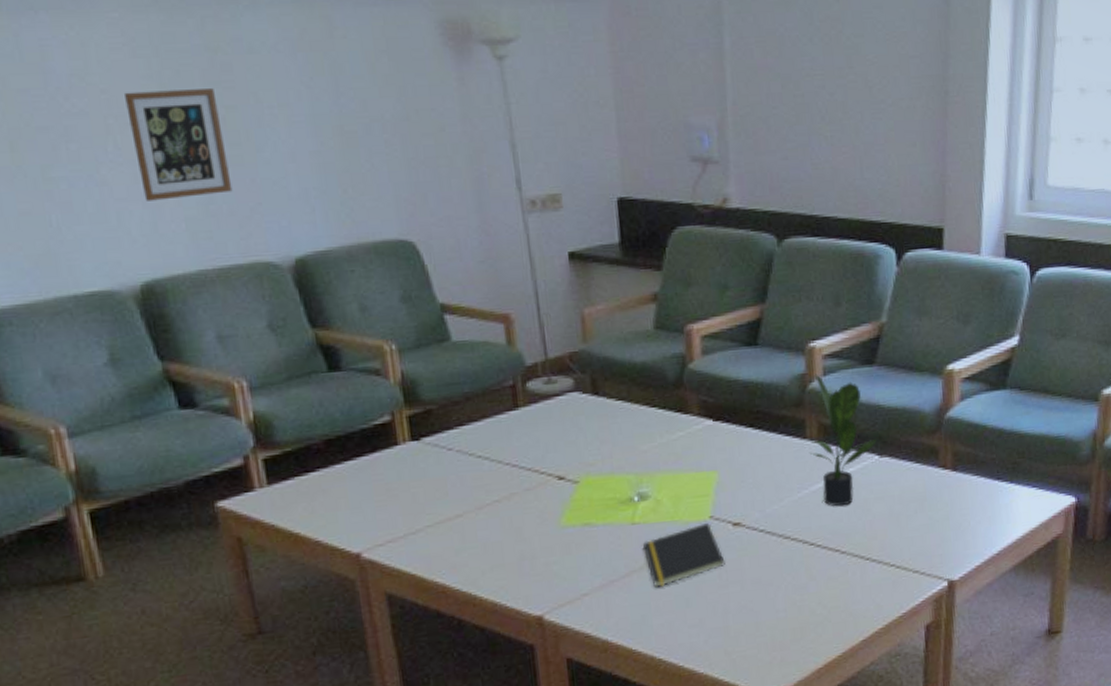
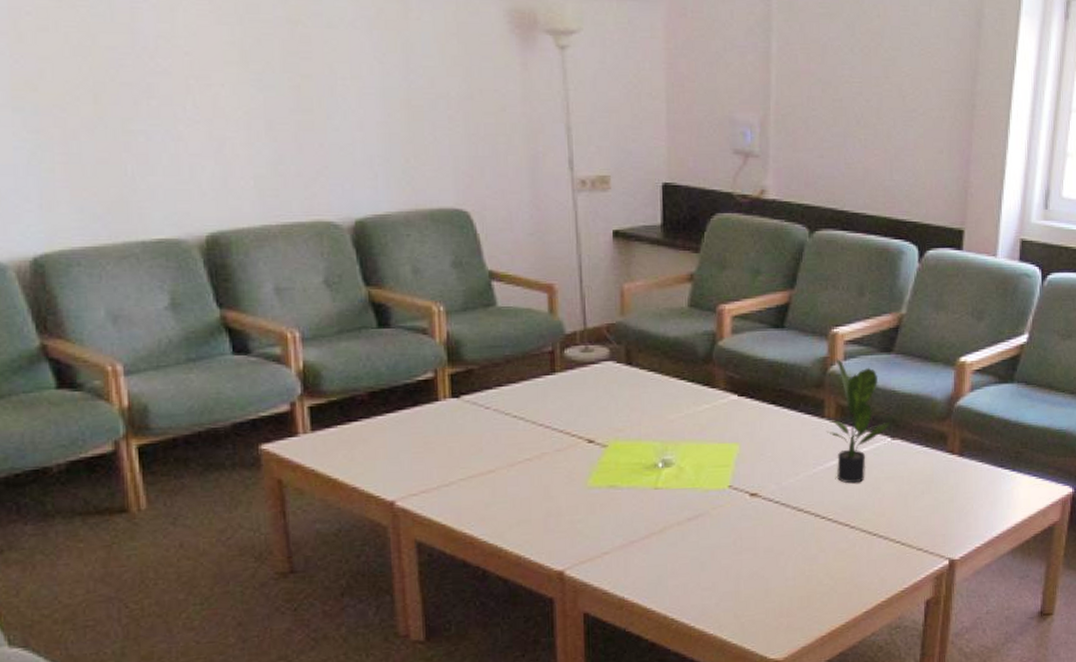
picture frame: present [125,88,233,201] -> none [207,56,301,158]
notepad: present [642,523,725,587] -> none [663,492,740,550]

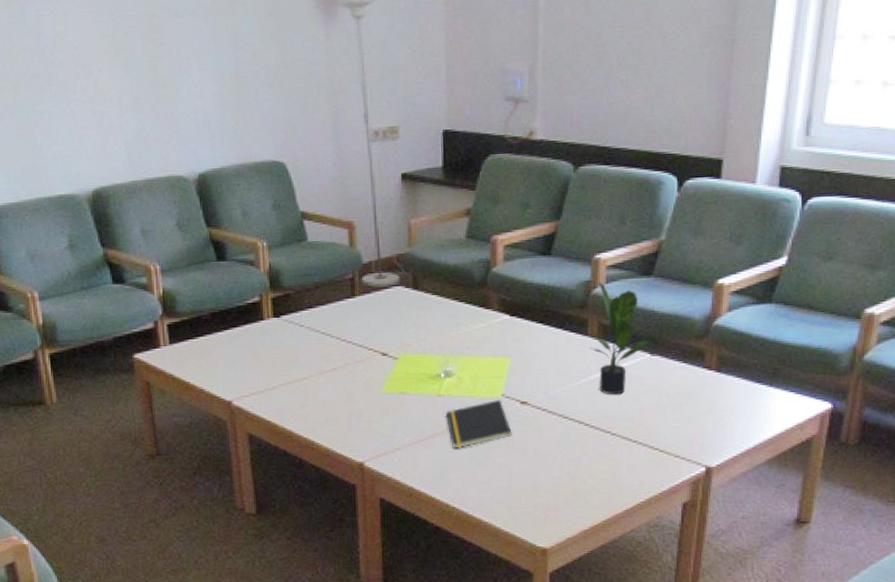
notepad: none [663,492,740,550] -> present [445,400,512,449]

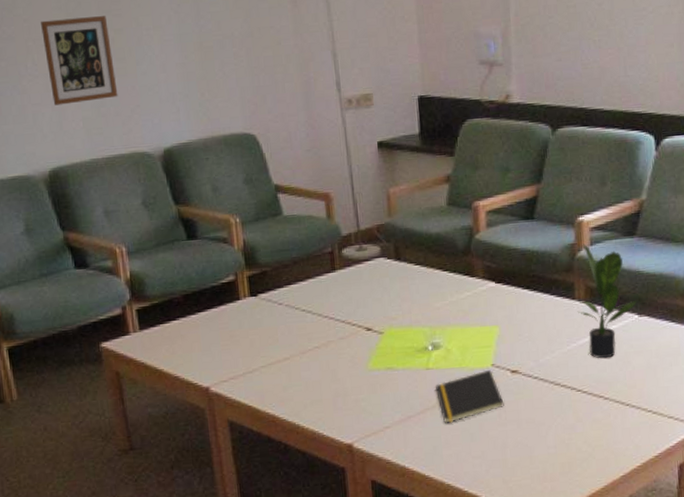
picture frame: none [90,45,158,129] -> present [41,16,118,105]

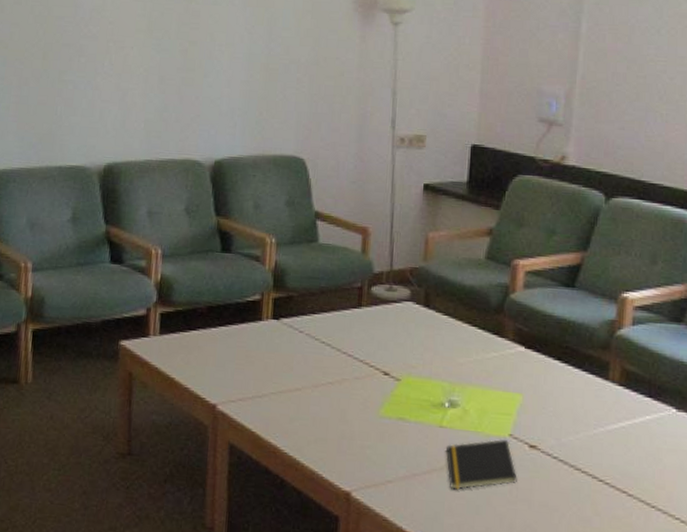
picture frame: present [41,16,118,105] -> none [121,25,185,105]
potted plant: present [577,244,638,359] -> none [609,322,677,451]

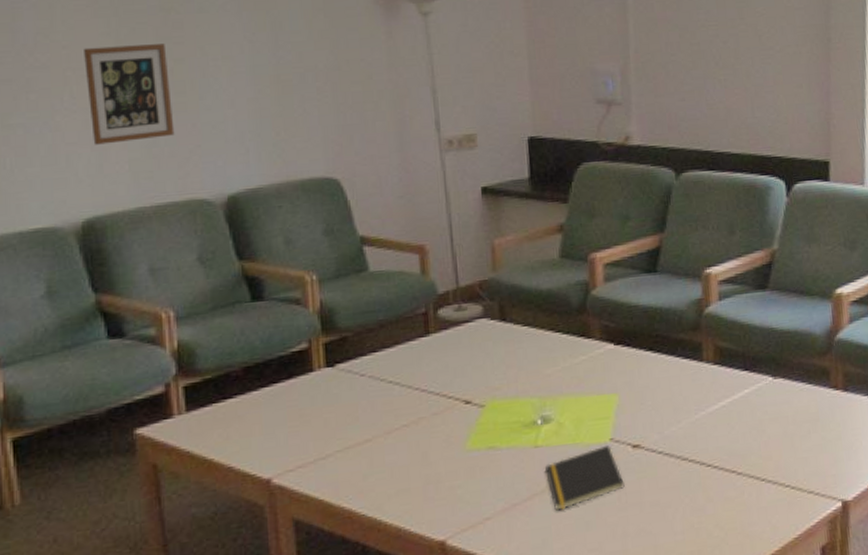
picture frame: none [121,25,185,105] -> present [84,44,175,145]

